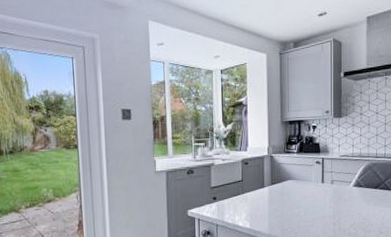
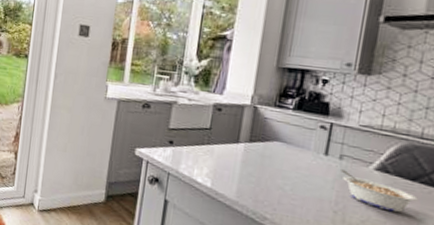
legume: none [333,191,380,214] -> present [341,169,418,213]

